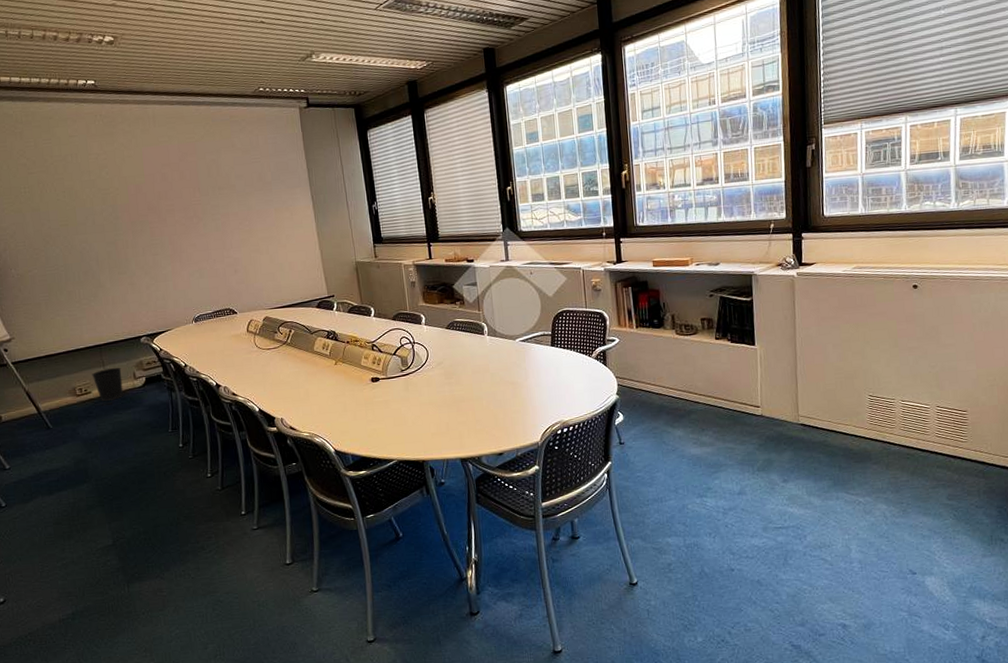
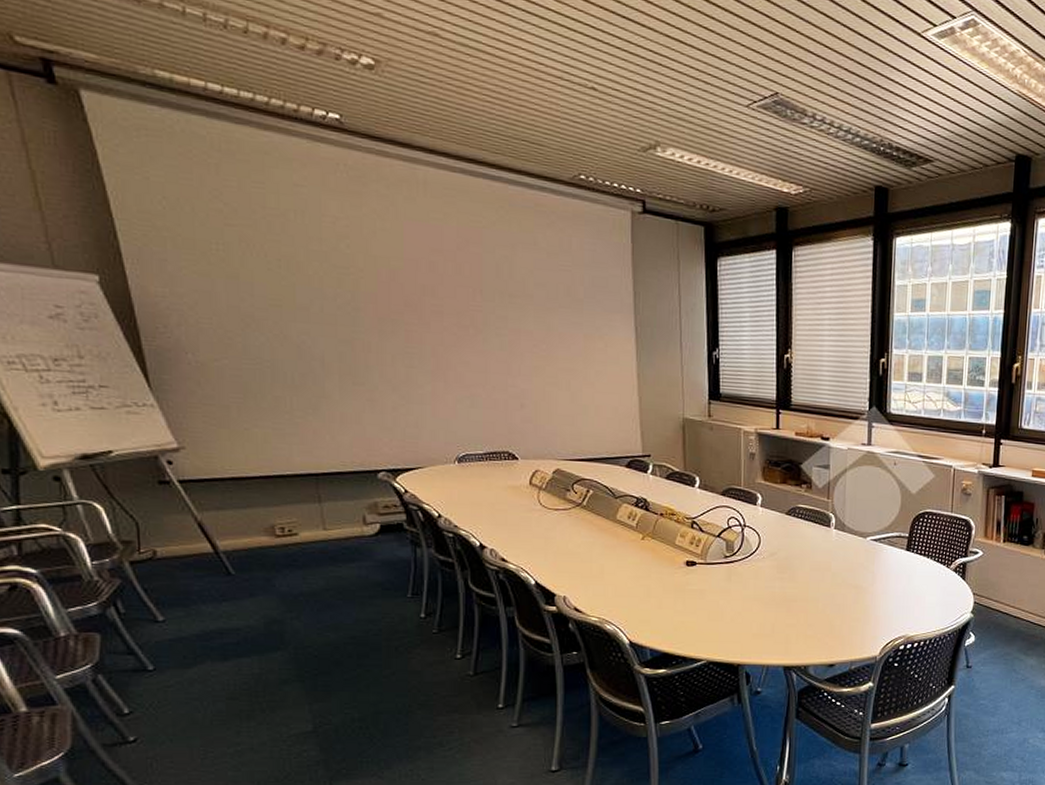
wastebasket: present [92,367,124,402] -> none [301,505,346,549]

